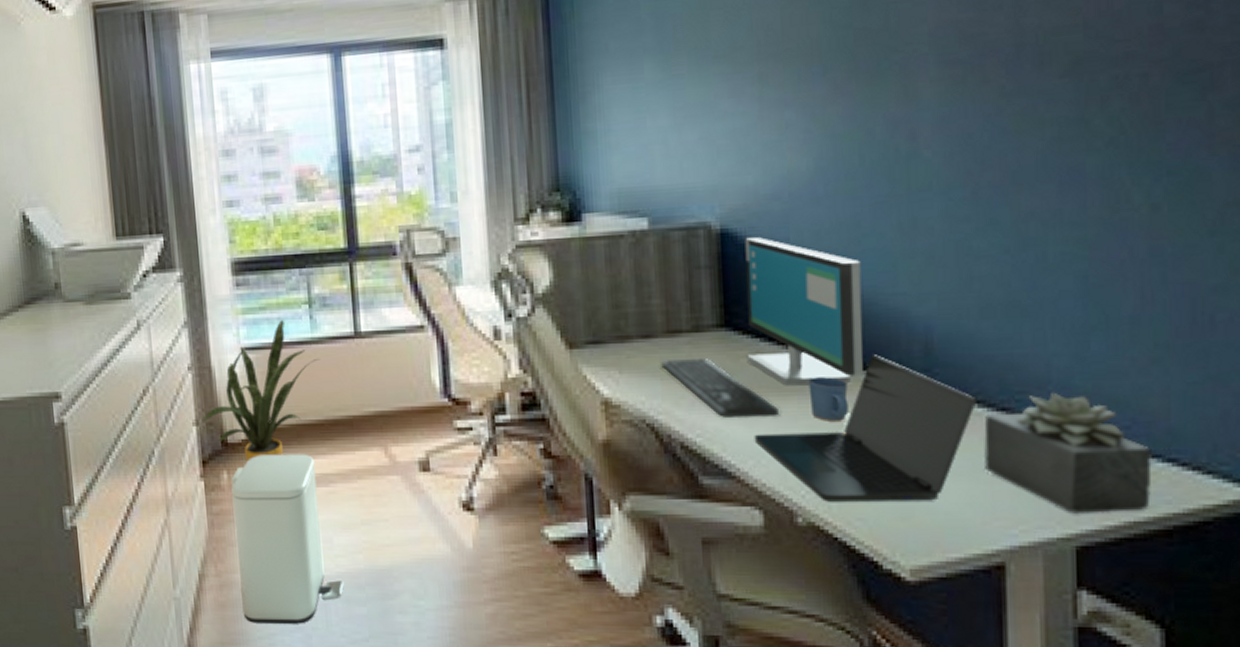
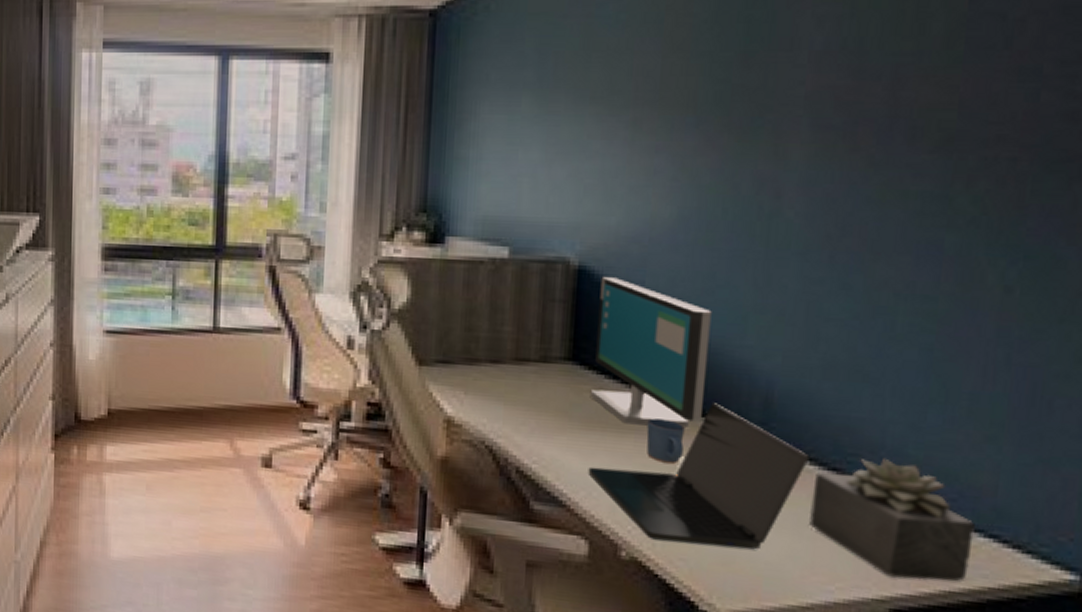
house plant: present [201,320,320,462] -> none [58,308,177,440]
pedal bin: present [231,454,344,624] -> none [78,434,178,599]
computer keyboard: present [659,357,779,417] -> none [504,386,615,451]

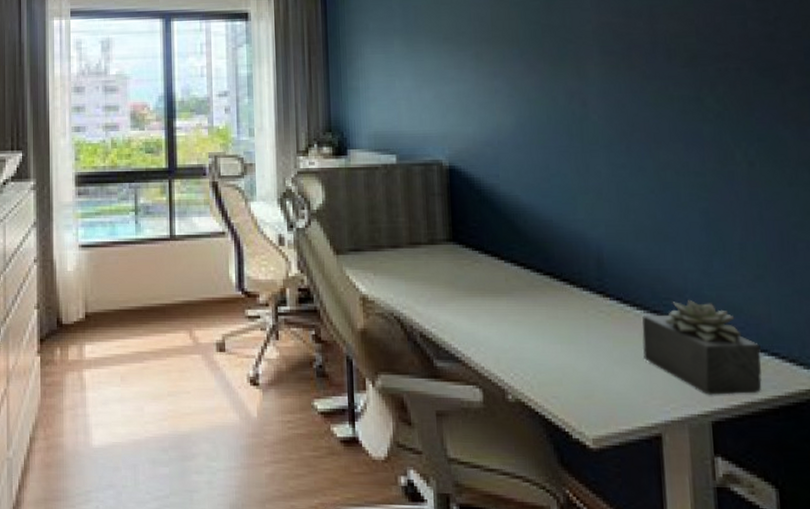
laptop: present [588,403,810,549] -> none [475,266,636,383]
computer monitor: present [590,277,712,427] -> none [467,174,554,289]
mug: present [646,417,685,464] -> none [514,282,544,318]

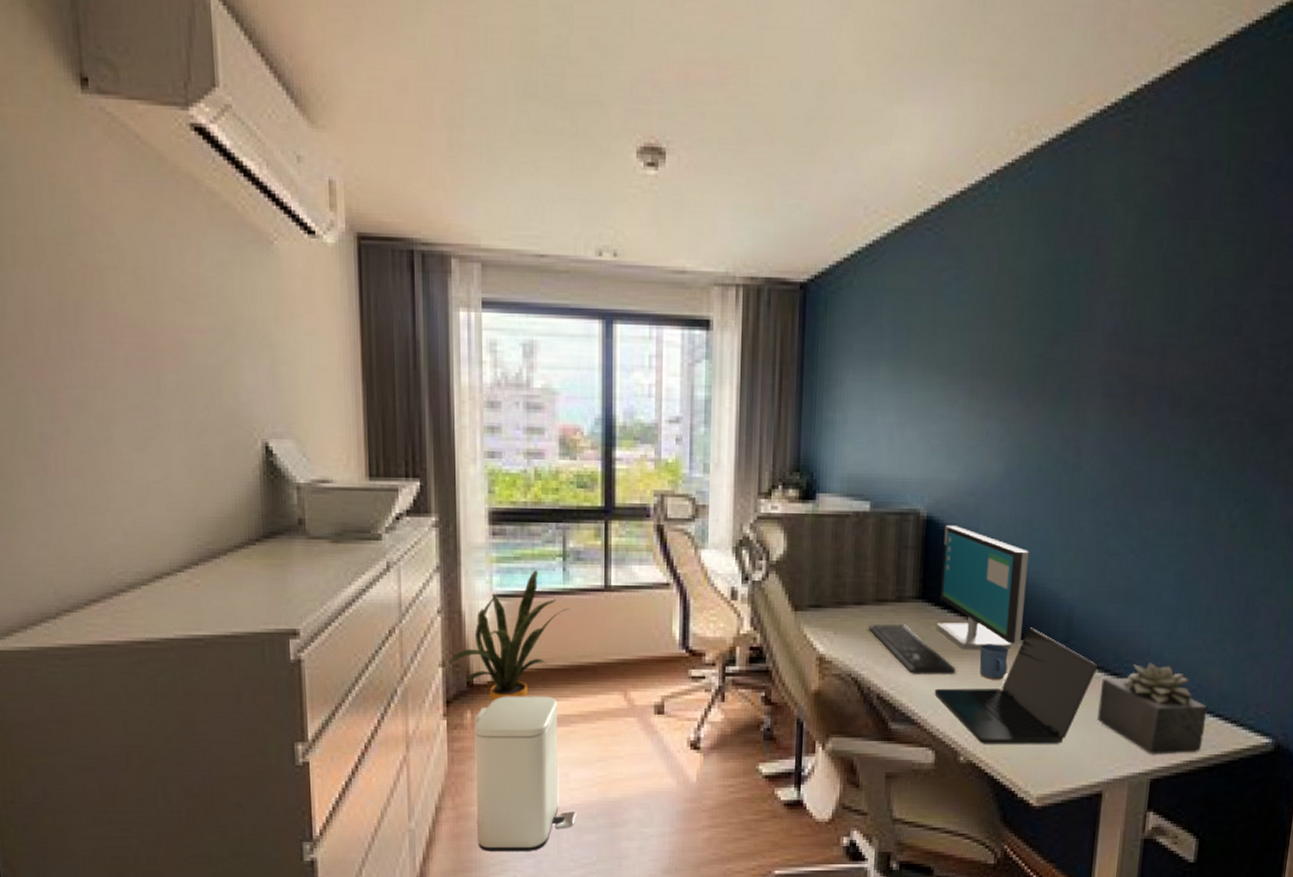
house plant: none [42,224,141,340] -> present [448,570,570,702]
pedal bin: none [63,334,151,482] -> present [474,696,576,851]
computer keyboard: none [404,264,493,313] -> present [867,623,955,674]
computer monitor: none [467,174,554,289] -> present [936,526,1029,650]
laptop: none [475,266,636,383] -> present [934,627,1098,744]
mug: none [514,282,544,318] -> present [979,642,1009,680]

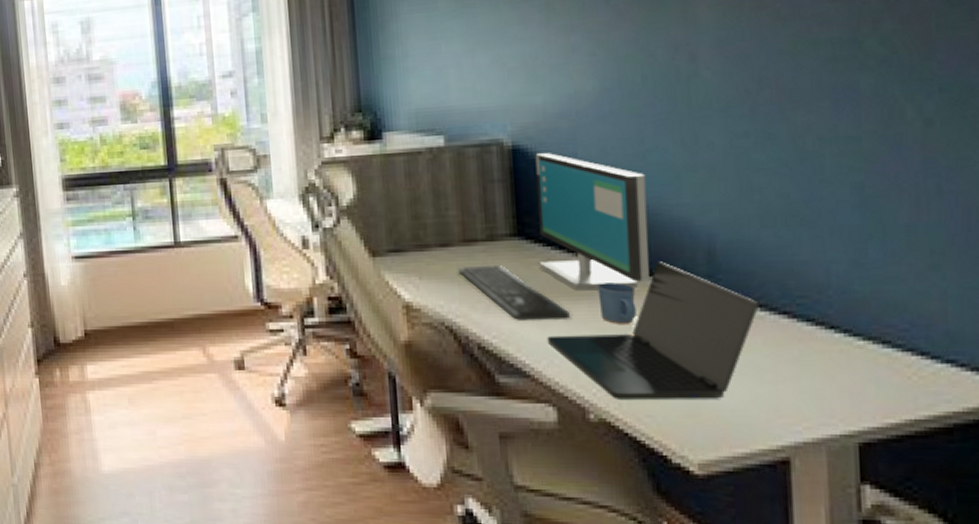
house plant: present [448,570,570,702] -> none [36,231,143,360]
pedal bin: present [474,696,576,851] -> none [63,353,167,510]
succulent plant: present [1096,662,1208,754] -> none [766,296,932,412]

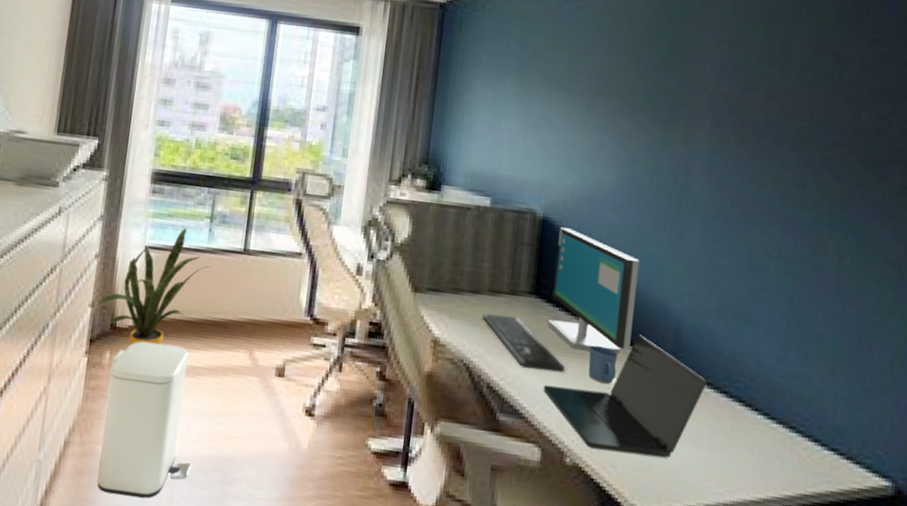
house plant: none [36,231,143,360] -> present [97,228,210,346]
pedal bin: none [63,353,167,510] -> present [97,341,192,498]

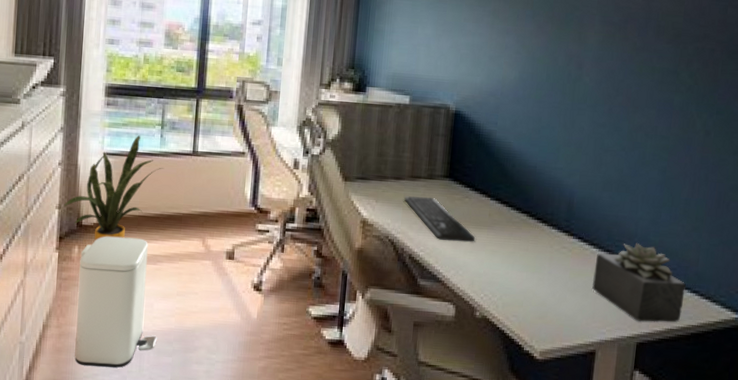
laptop: present [543,334,708,457] -> none [456,207,594,307]
computer monitor: present [547,227,640,354] -> none [459,119,538,224]
mug: present [588,344,618,384] -> none [495,217,519,249]
succulent plant: none [705,384,822,486] -> present [591,242,686,322]

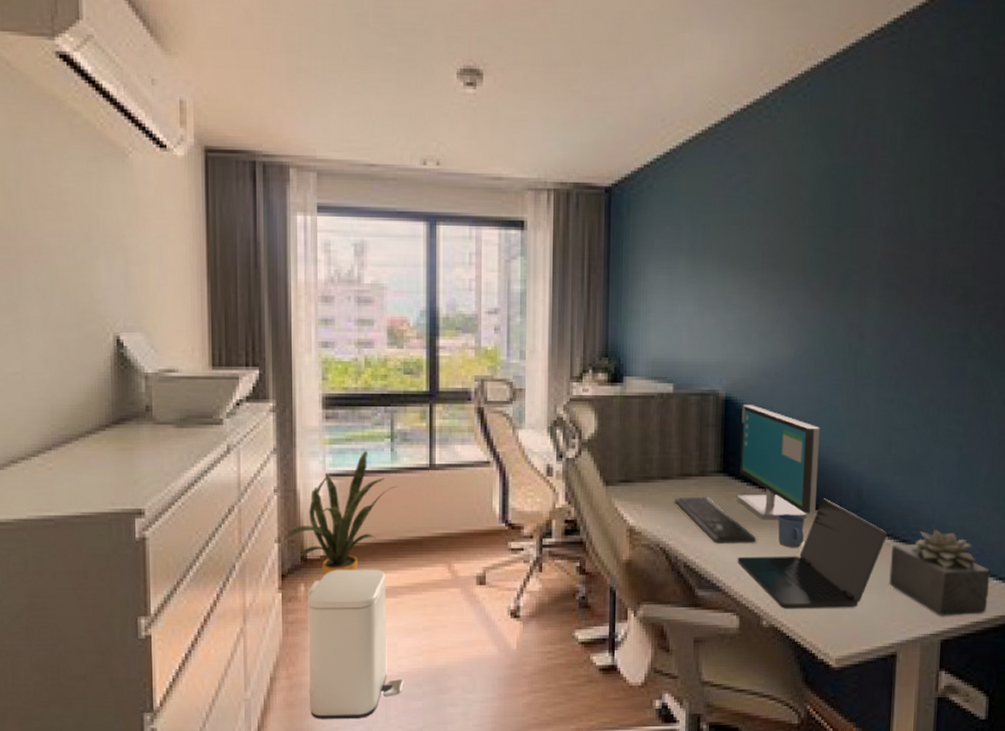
laptop: none [456,207,594,307] -> present [737,498,888,609]
computer monitor: none [459,119,538,224] -> present [736,405,820,520]
mug: none [495,217,519,249] -> present [778,513,804,548]

